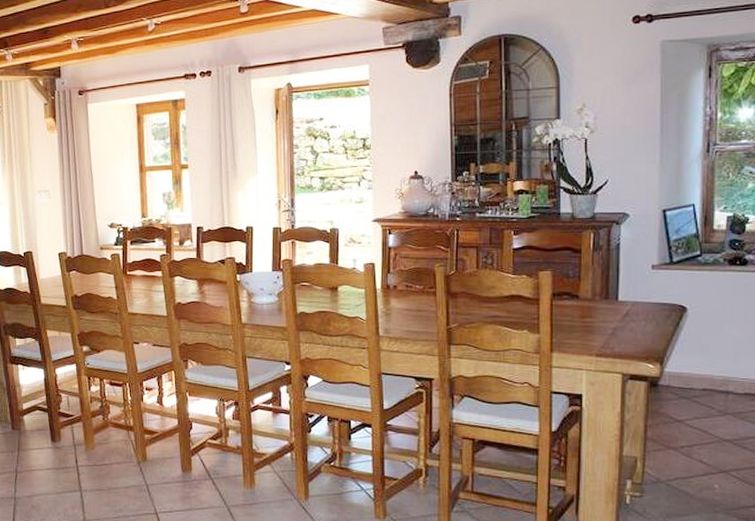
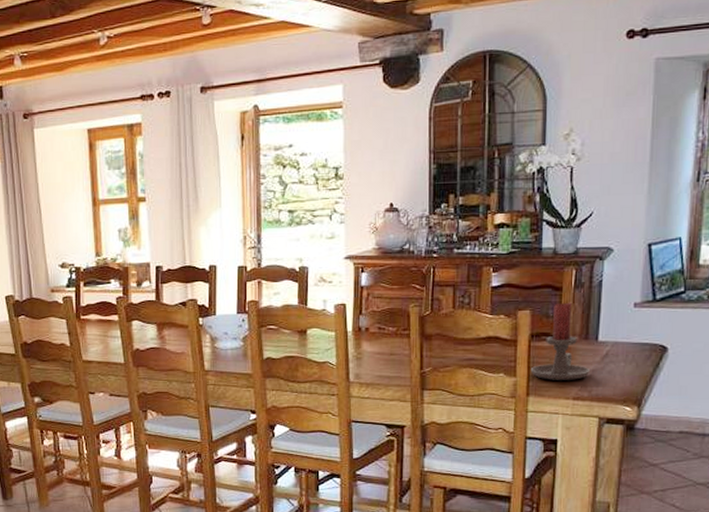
candle holder: none [554,263,611,337] -> present [531,302,590,380]

